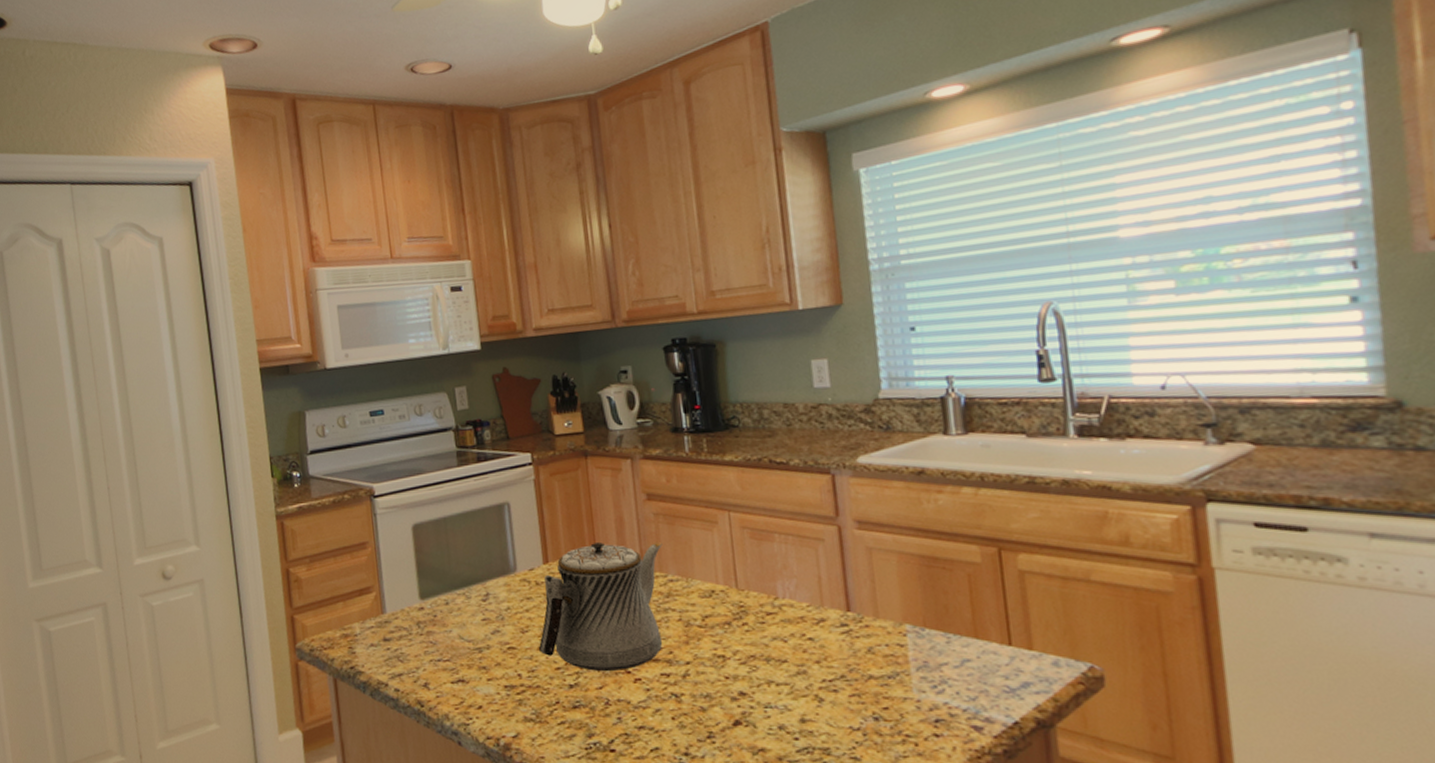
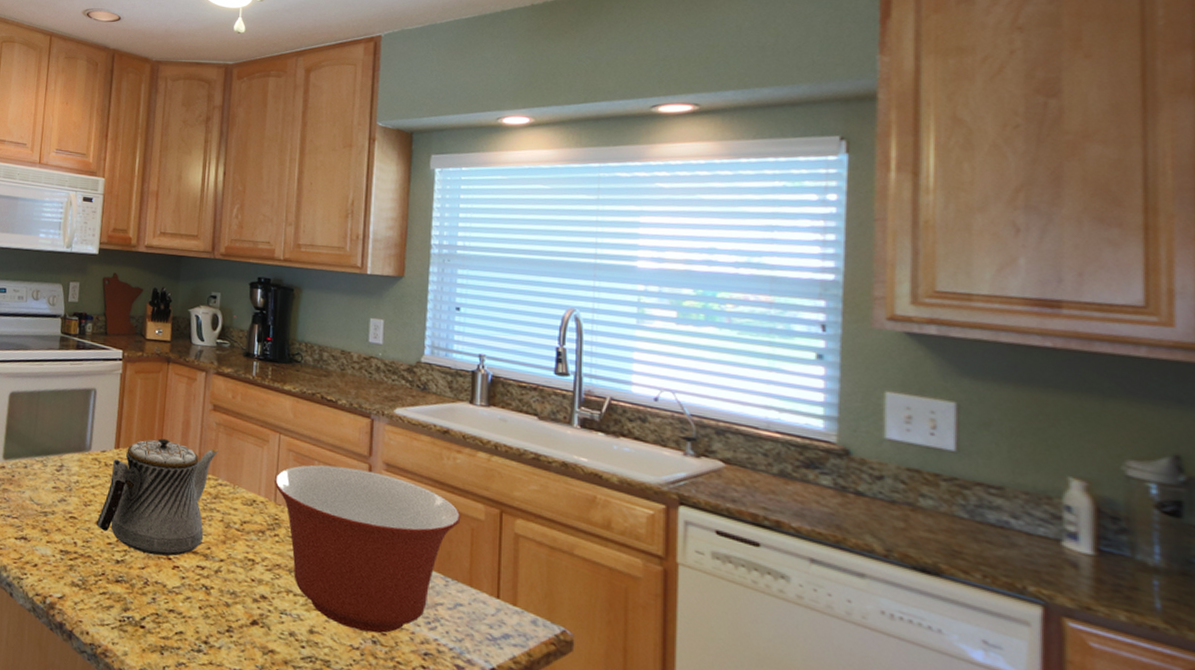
mixing bowl: none [731,533,954,709] -> present [274,465,461,634]

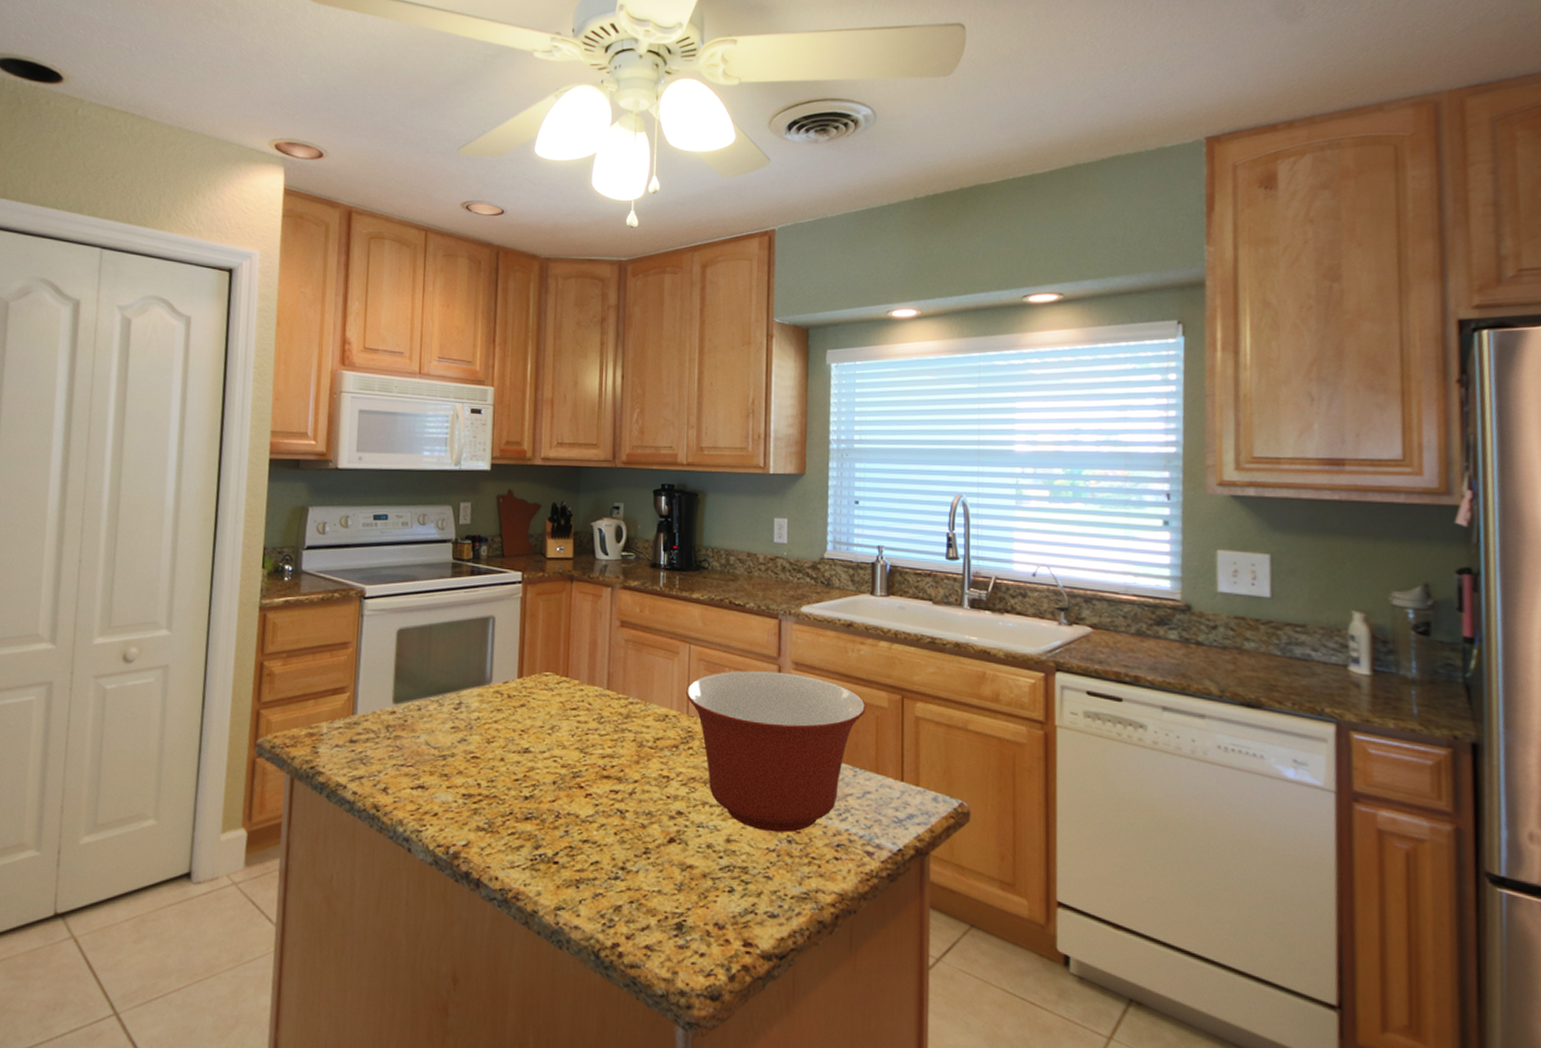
teapot: present [97,438,219,556] -> none [502,661,629,785]

